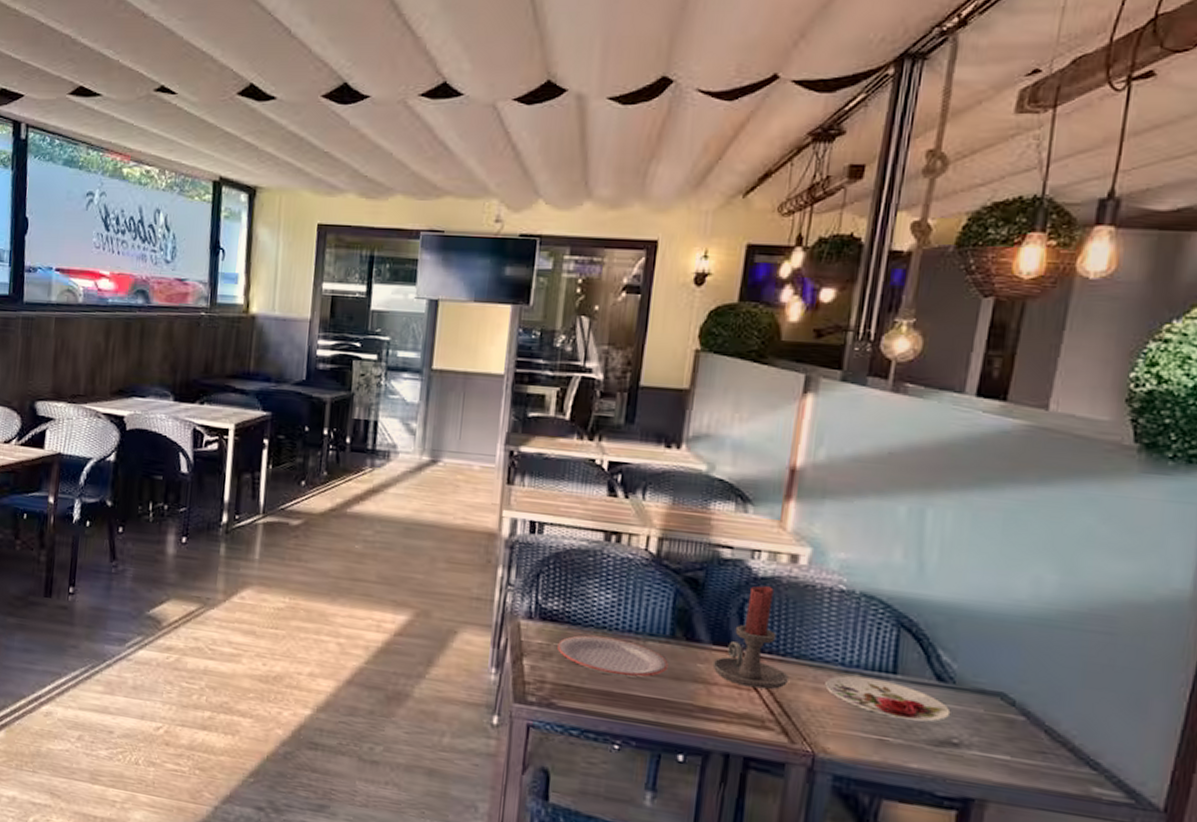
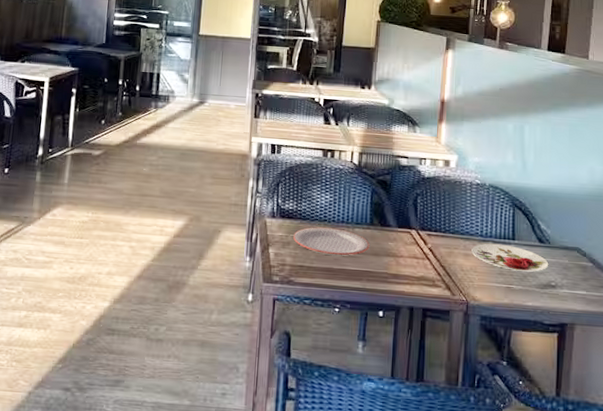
candle holder: present [712,586,788,690] -> none [399,183,448,258]

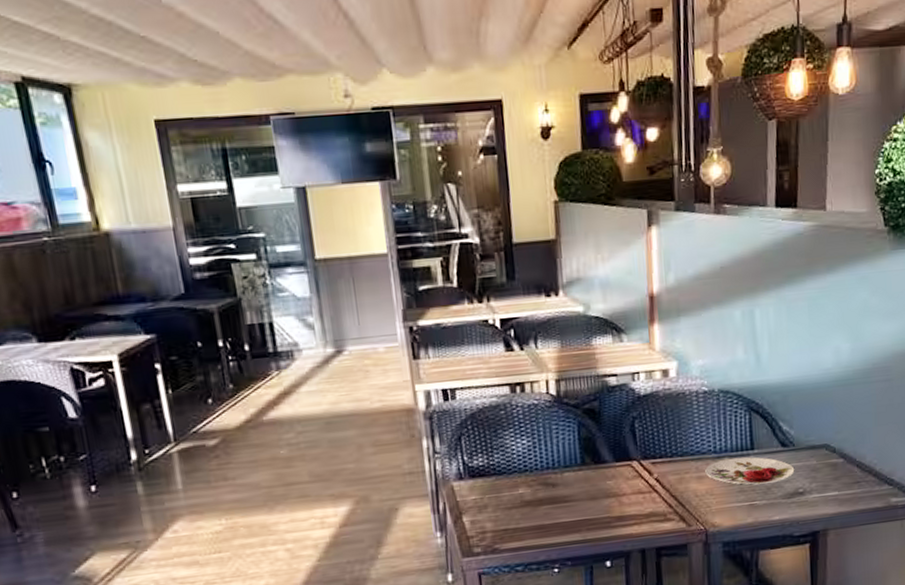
plate: present [293,227,370,257] -> none [490,477,584,511]

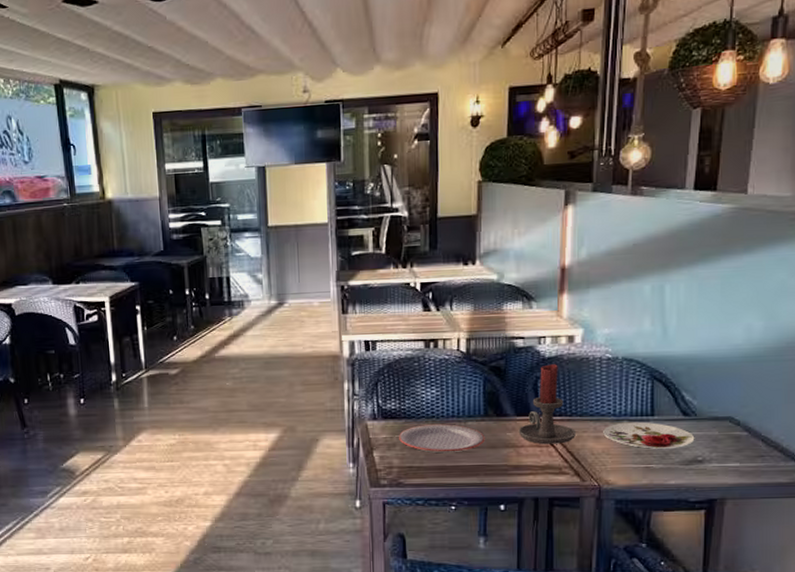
plate: none [490,477,584,511] -> present [399,424,485,454]
candle holder: none [618,401,678,491] -> present [518,364,576,445]

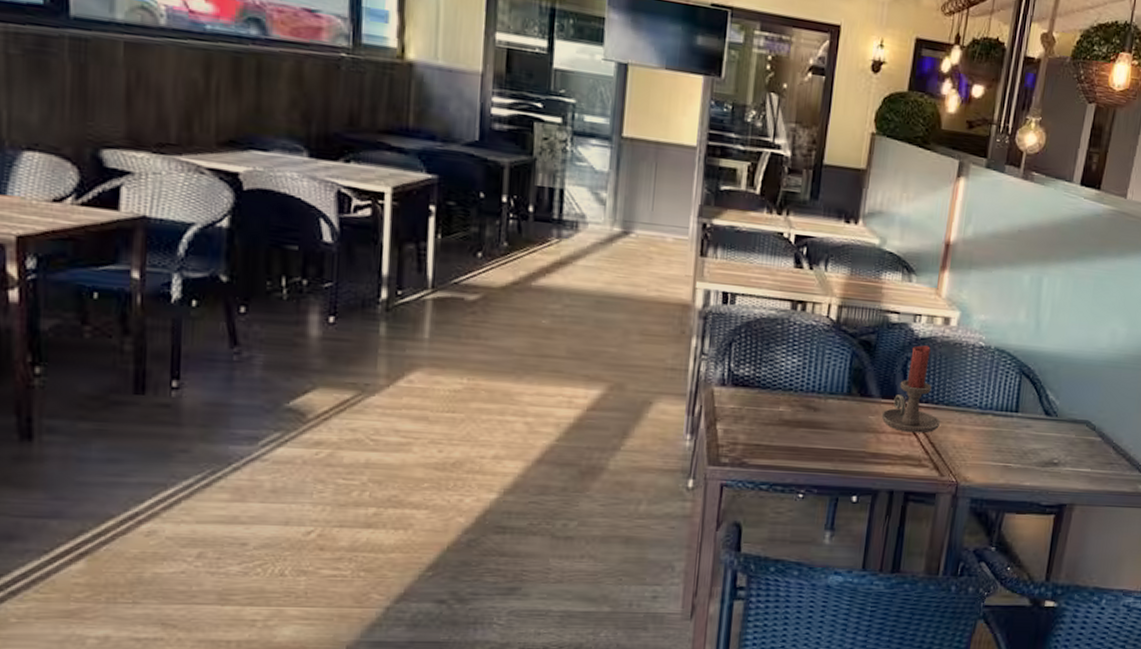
plate: present [399,424,485,454] -> none [749,397,845,433]
plate: present [603,422,695,449] -> none [967,416,1054,448]

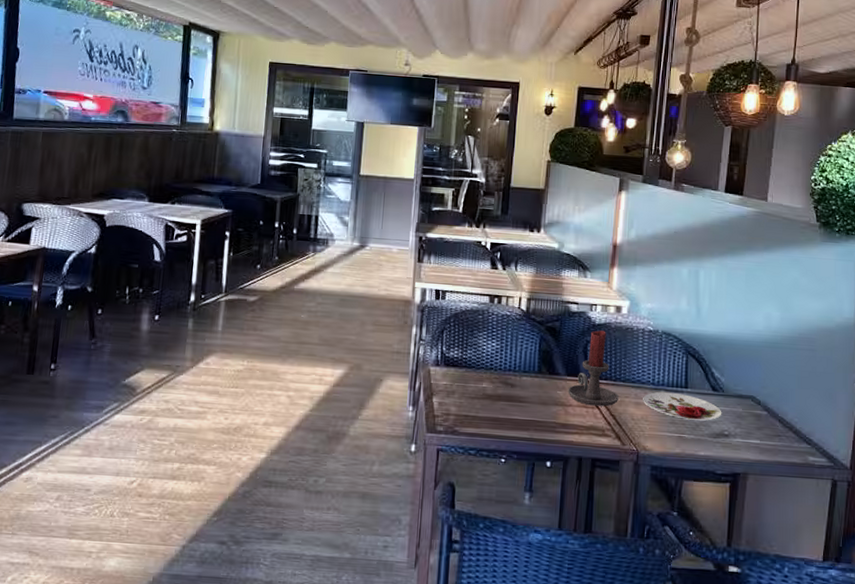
plate: none [967,416,1054,448] -> present [643,392,722,421]

